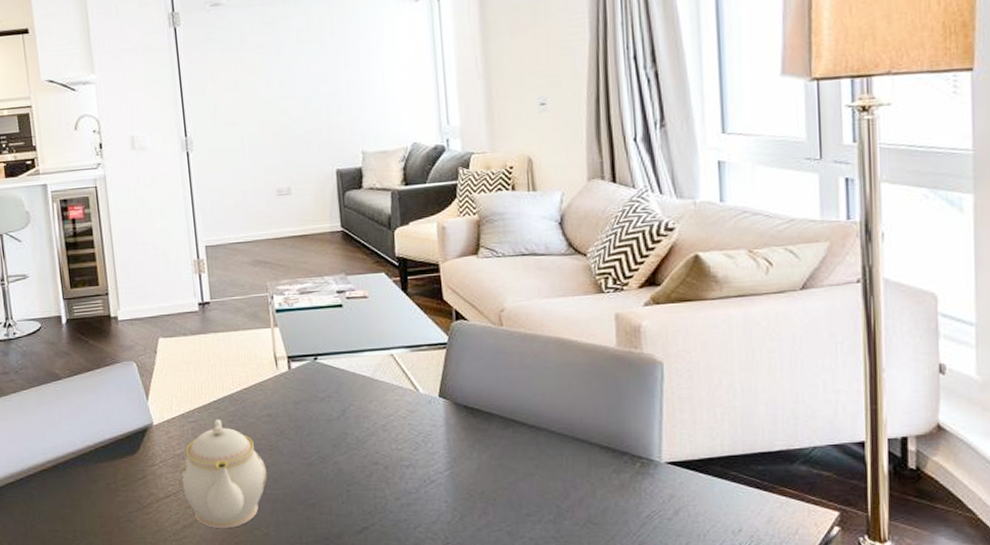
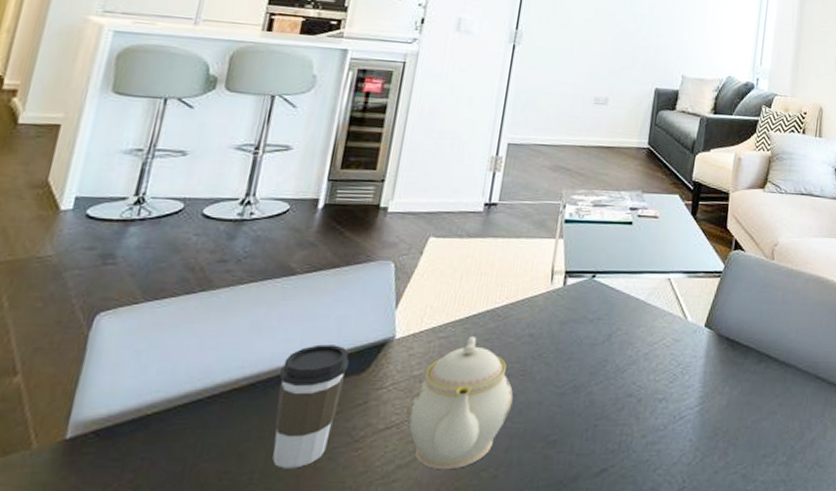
coffee cup: none [72,432,124,529] -> present [272,344,350,469]

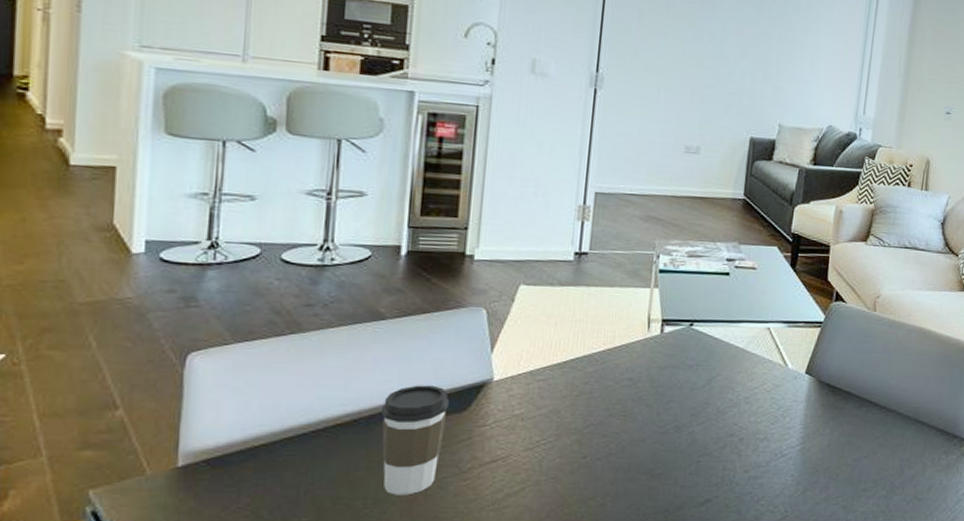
teapot: present [406,337,514,469] -> none [511,380,616,497]

